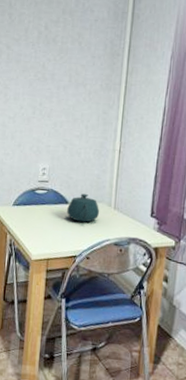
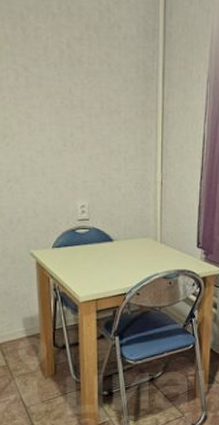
teapot: present [67,194,100,223] -> none [112,230,146,259]

